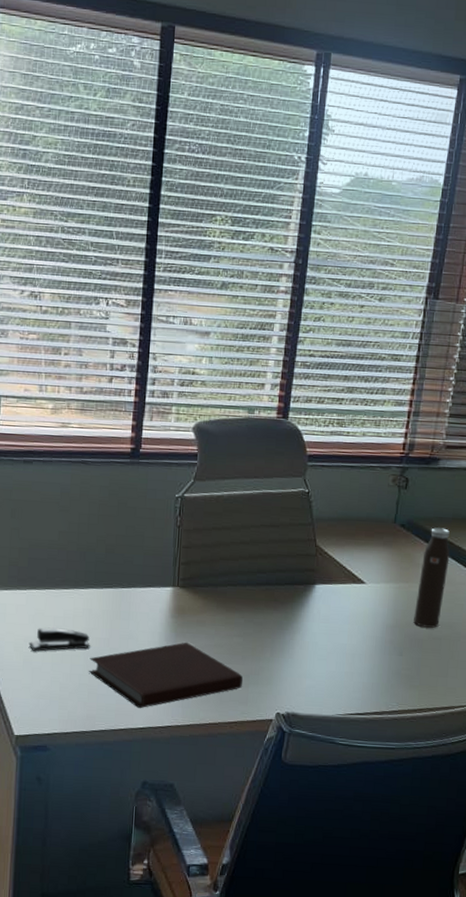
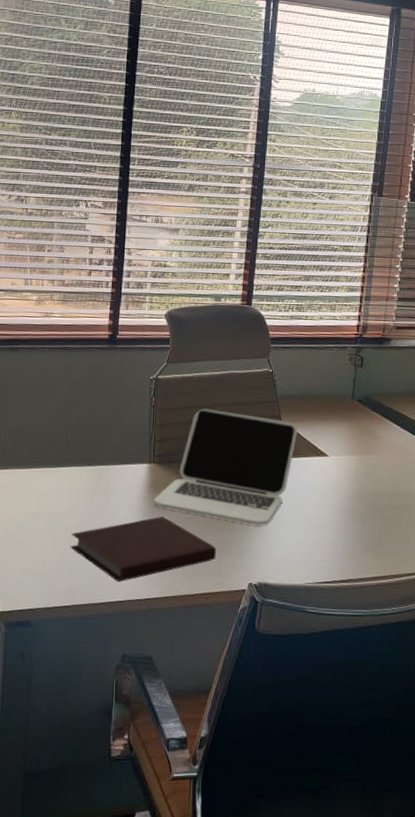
stapler: present [28,627,90,652] -> none [13,505,72,529]
laptop: none [177,530,333,654] -> present [153,408,297,526]
water bottle: present [413,527,450,628] -> none [374,402,405,497]

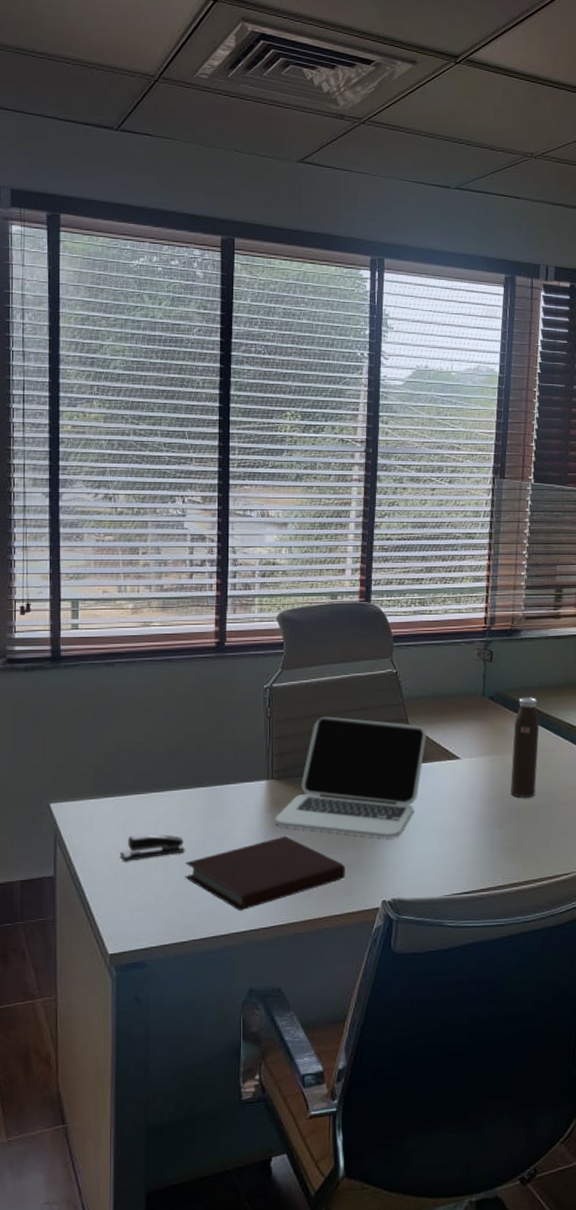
stapler: none [13,505,72,529] -> present [119,834,185,861]
water bottle: none [374,402,405,497] -> present [511,697,540,798]

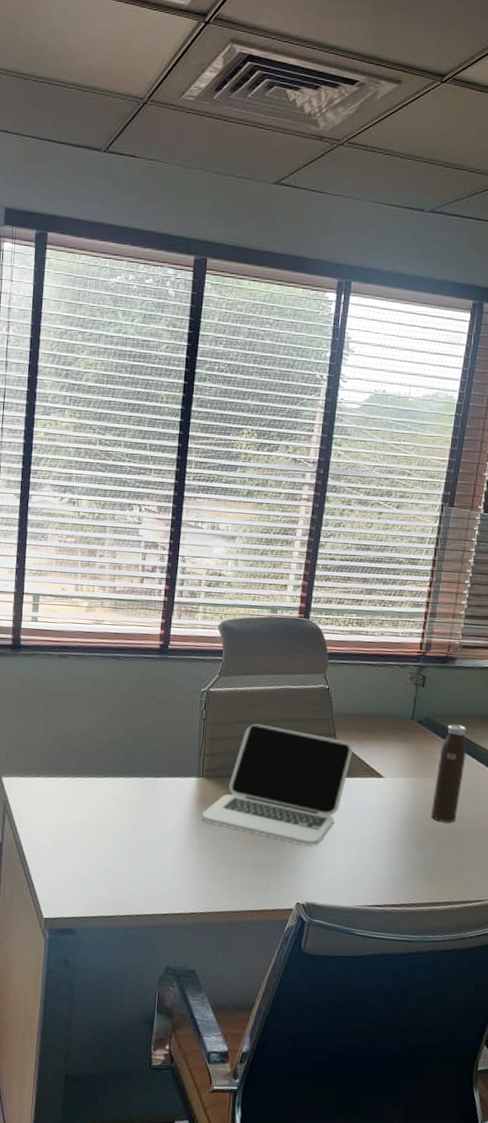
stapler: present [119,834,185,861] -> none [59,813,118,837]
notebook: present [185,835,345,911] -> none [116,831,264,895]

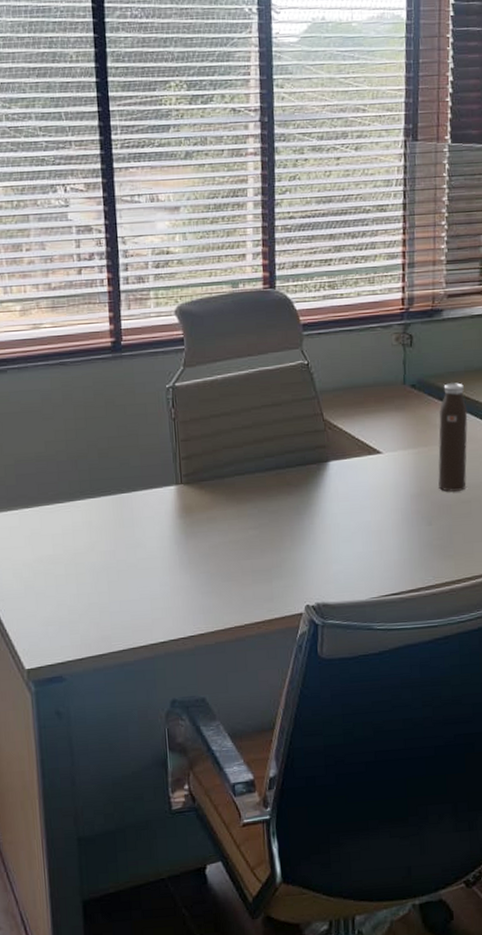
laptop: present [201,723,353,845] -> none [186,414,344,541]

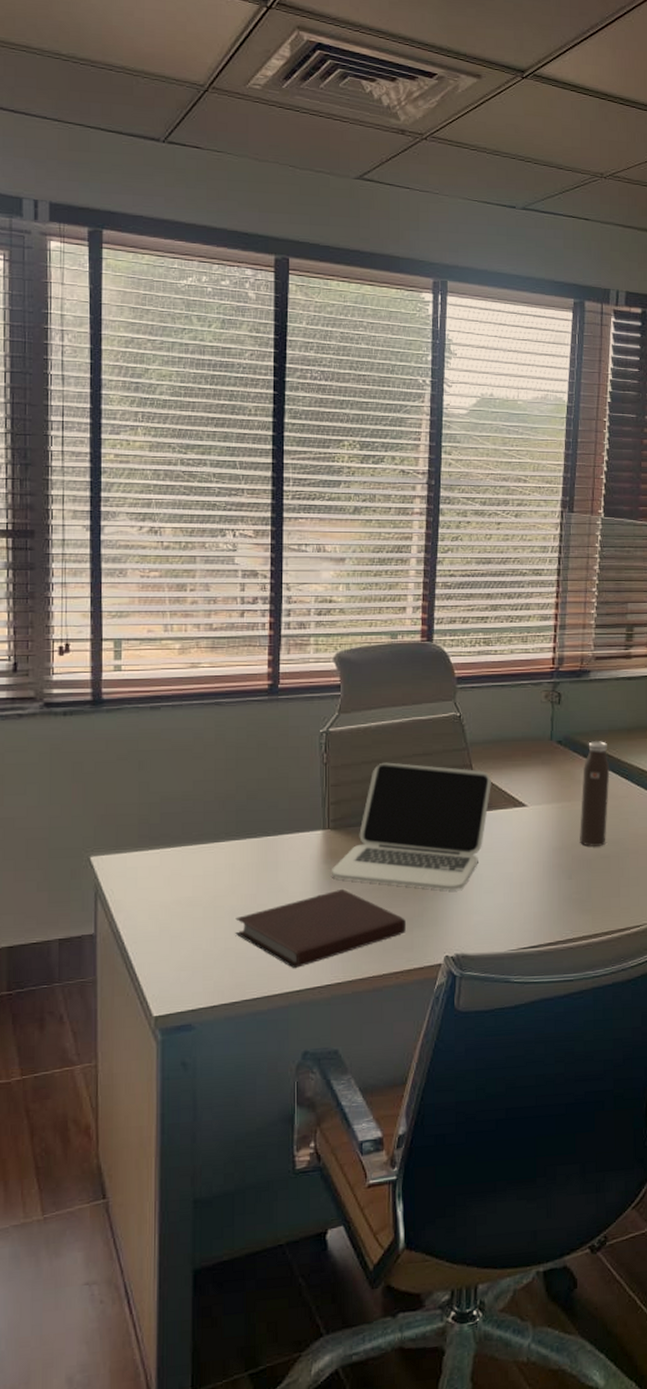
notebook: none [96,542,265,622] -> present [235,888,406,969]
laptop: none [186,414,344,541] -> present [331,762,491,890]

